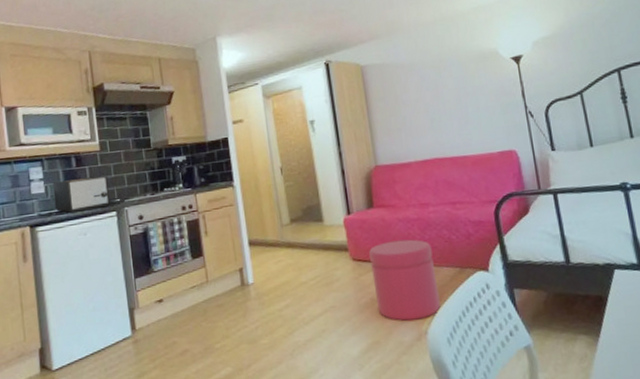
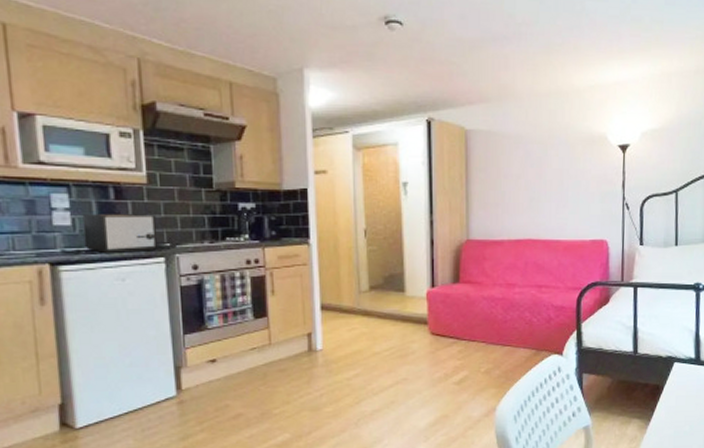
ottoman: present [368,239,441,321] -> none [448,318,513,397]

